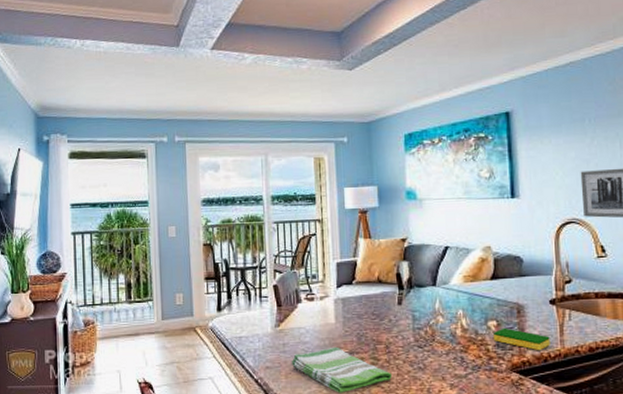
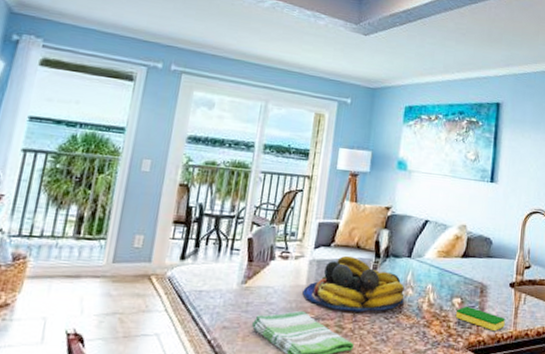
fruit bowl: none [333,290,436,344] -> present [302,255,405,313]

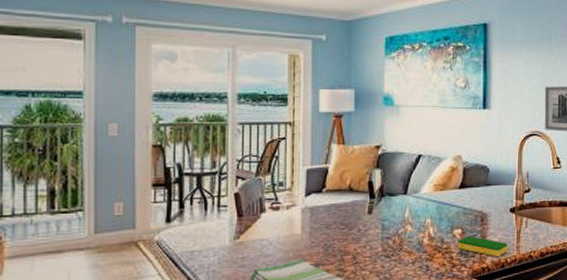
fruit bowl: present [302,255,405,313] -> none [299,199,404,255]

